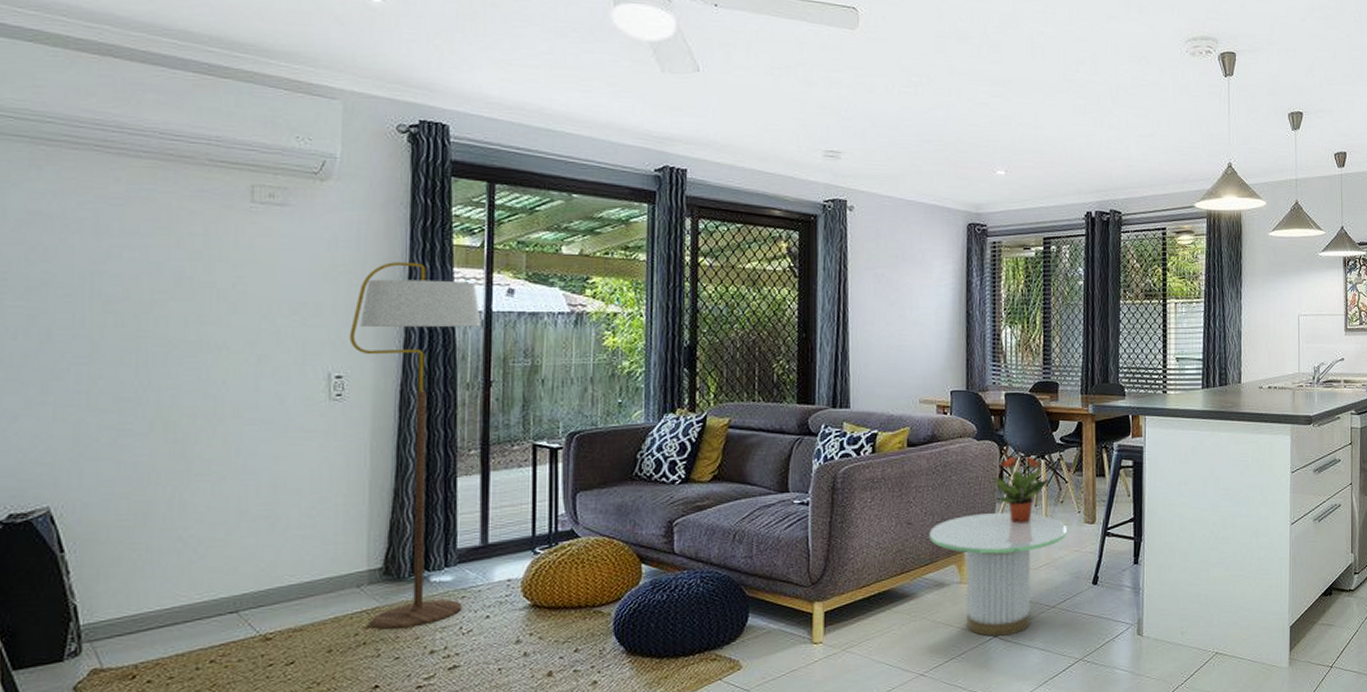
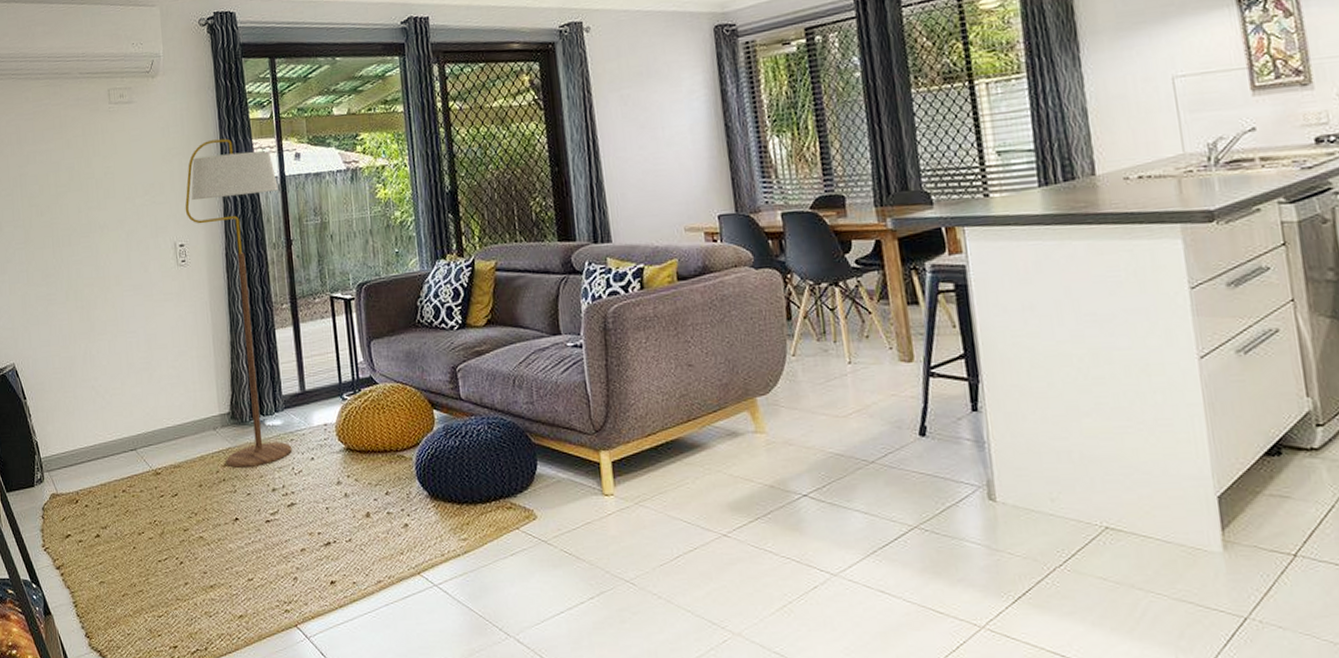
side table: present [929,513,1067,637] -> none [713,351,879,495]
potted plant: present [992,456,1049,524] -> none [778,285,848,364]

